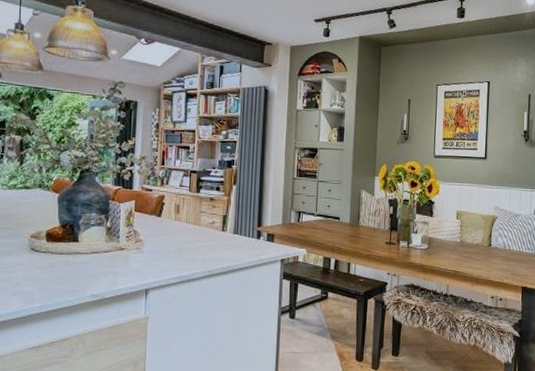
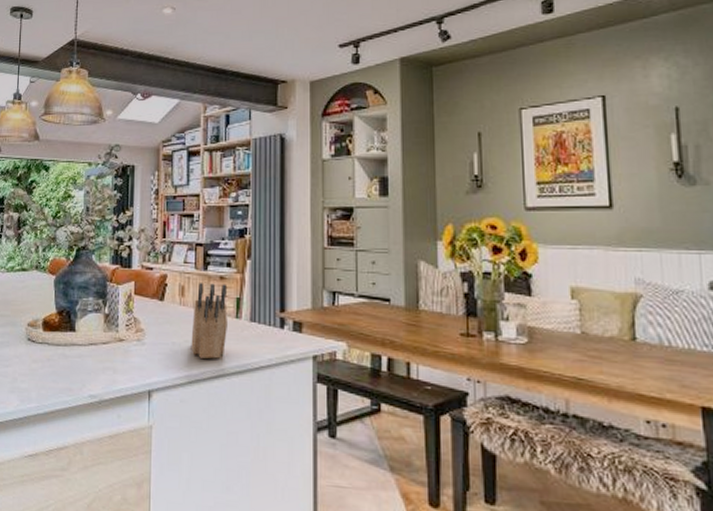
knife block: none [183,203,216,263] -> present [191,283,228,359]

